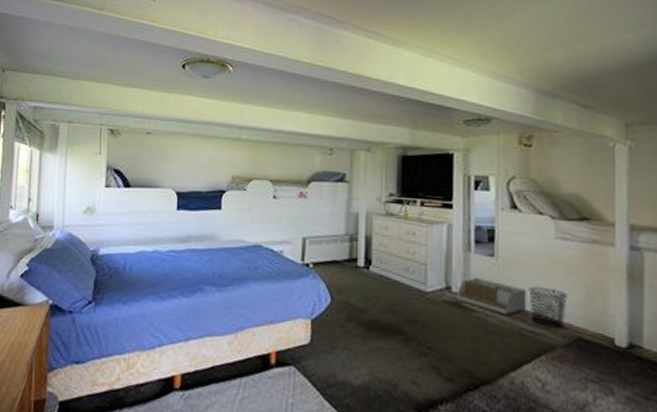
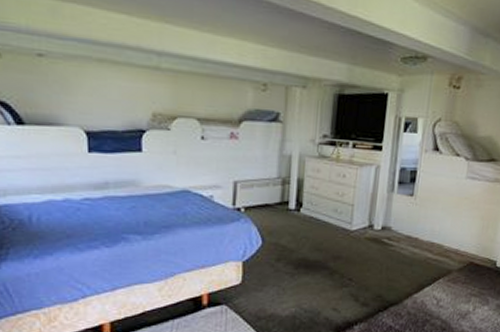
storage bin: present [457,277,527,316] -> none [378,215,436,248]
waste bin: present [529,286,567,329] -> none [436,221,468,256]

